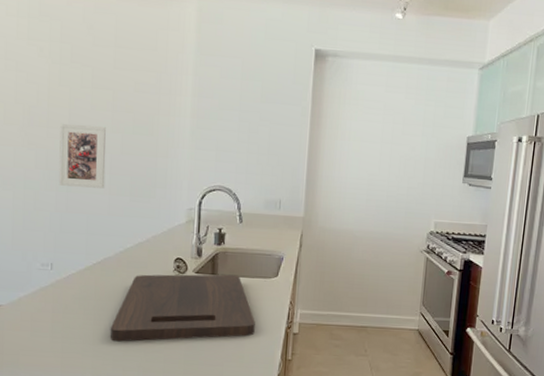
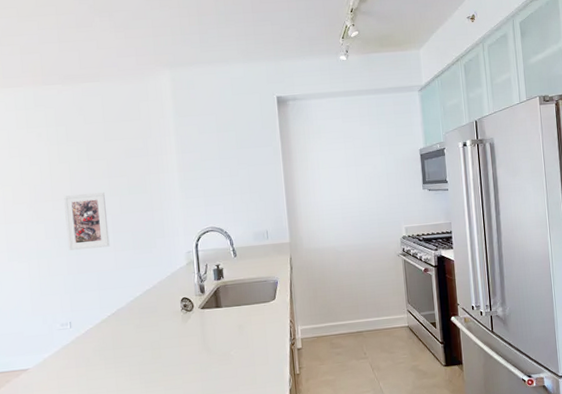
cutting board: present [109,274,255,342] -> none [130,304,263,385]

